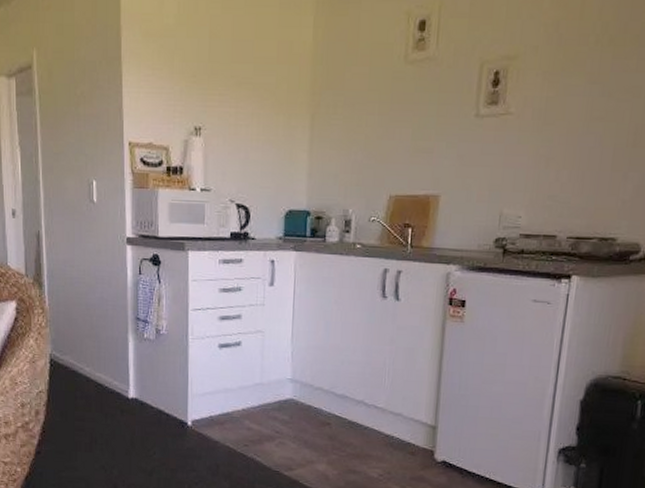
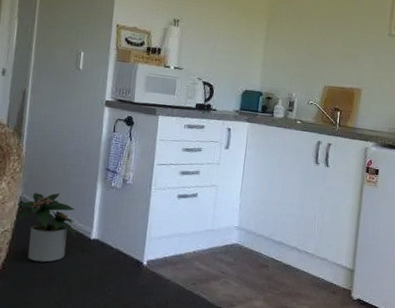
potted plant: none [48,348,113,425] -> present [15,193,76,263]

